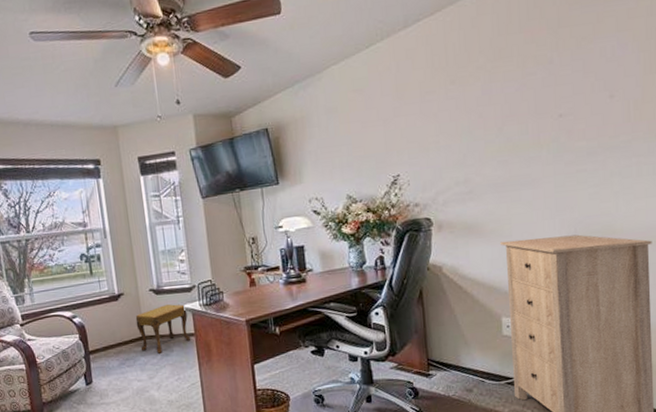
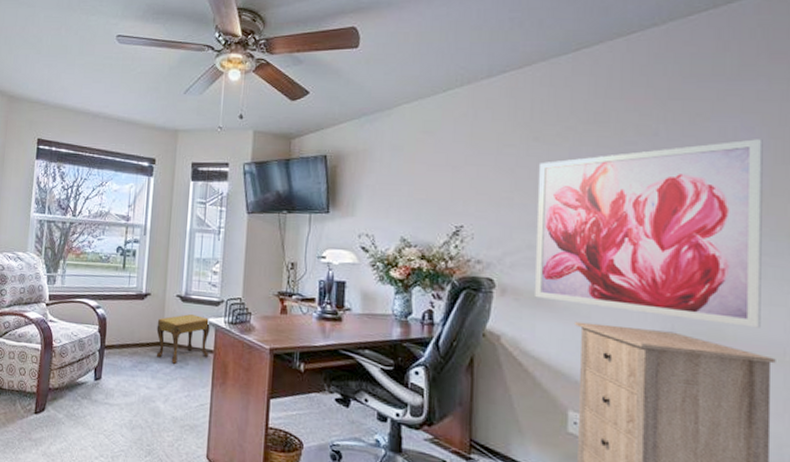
wall art: none [458,54,640,228] -> present [535,139,763,328]

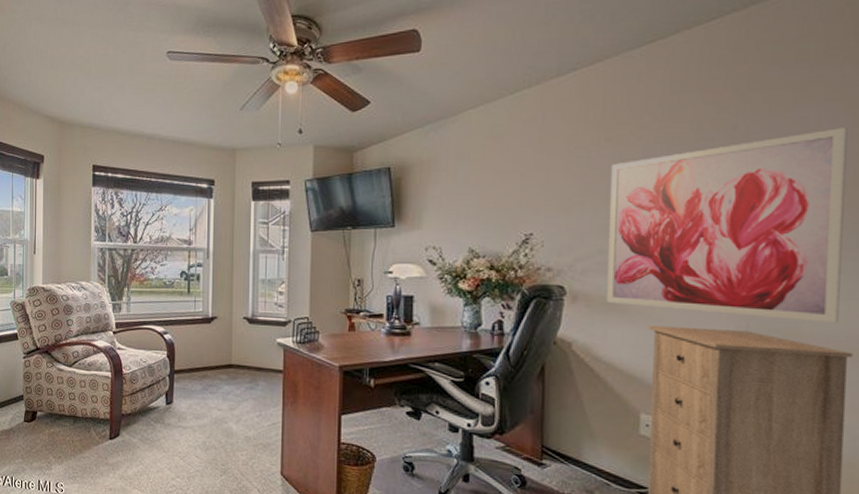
footstool: present [156,314,210,364] -> none [225,336,279,385]

